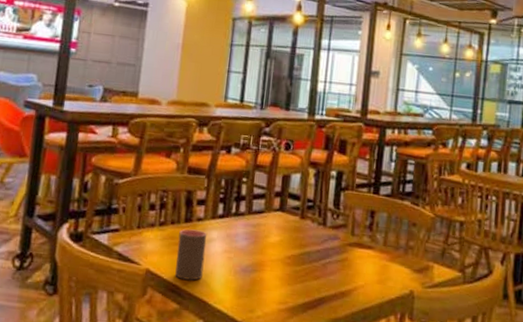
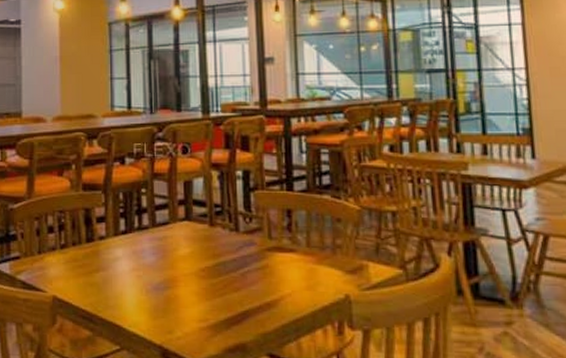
cup: present [175,229,207,281] -> none [82,249,112,305]

